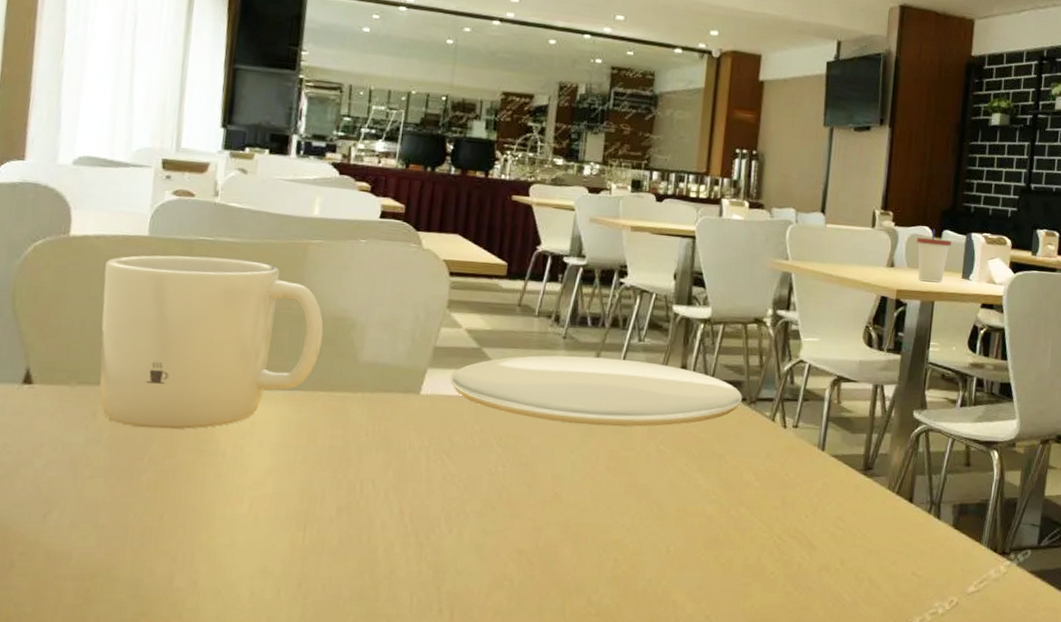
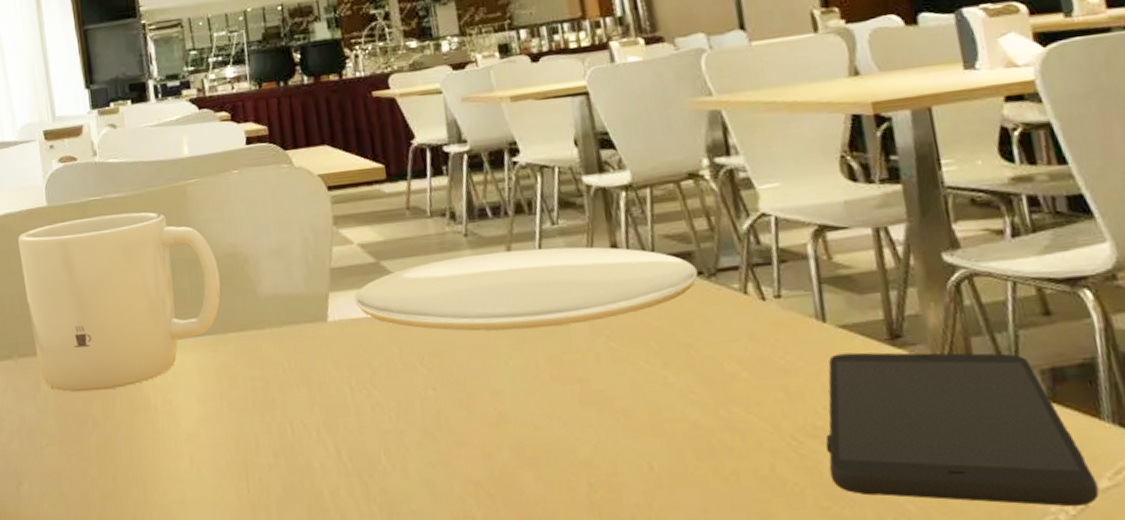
mobile phone: none [798,476,967,603] -> present [825,352,1099,506]
cup: present [916,228,952,283] -> none [881,15,937,85]

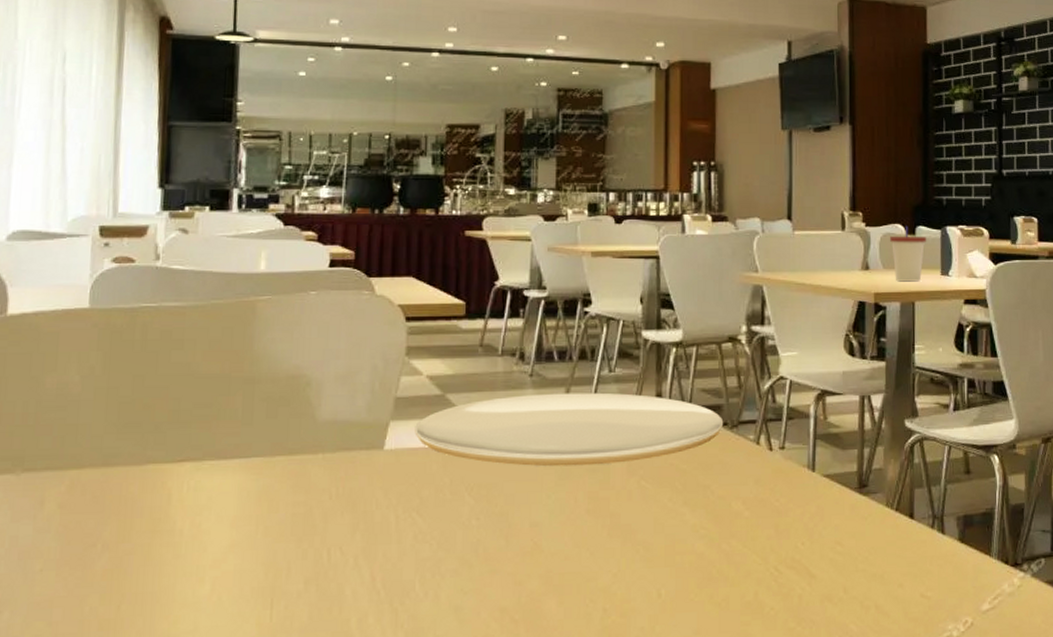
mug: present [17,212,221,392] -> none [44,324,278,513]
mobile phone: present [825,352,1099,506] -> none [799,498,981,625]
cup: none [881,15,937,85] -> present [889,225,927,282]

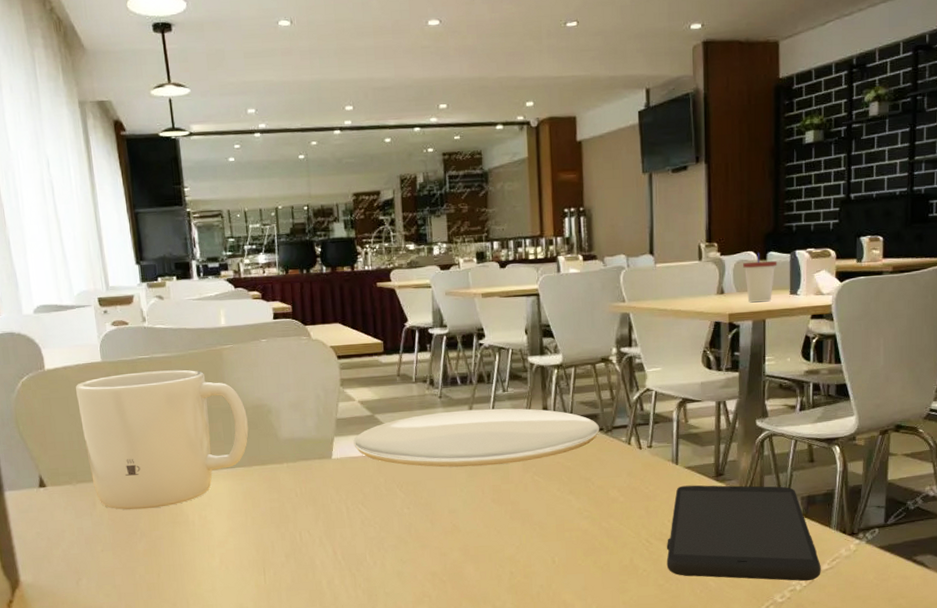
mug: none [44,324,278,513] -> present [75,369,249,510]
mobile phone: none [799,498,981,625] -> present [666,485,821,581]

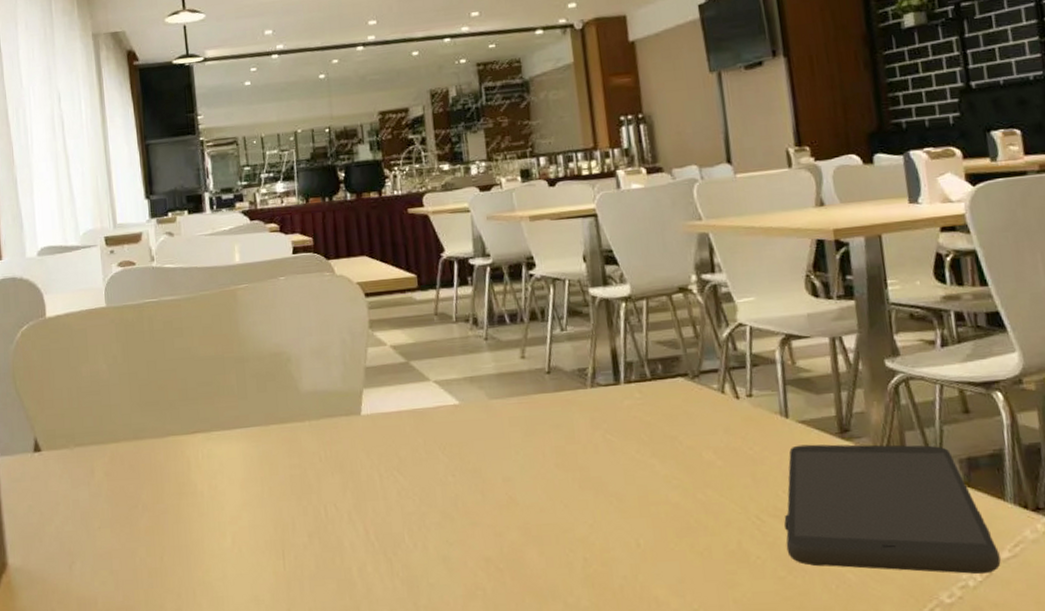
mug: present [75,369,249,510] -> none [77,313,266,479]
plate: present [353,408,600,468] -> none [386,350,684,425]
cup: present [742,252,777,303] -> none [843,155,888,215]

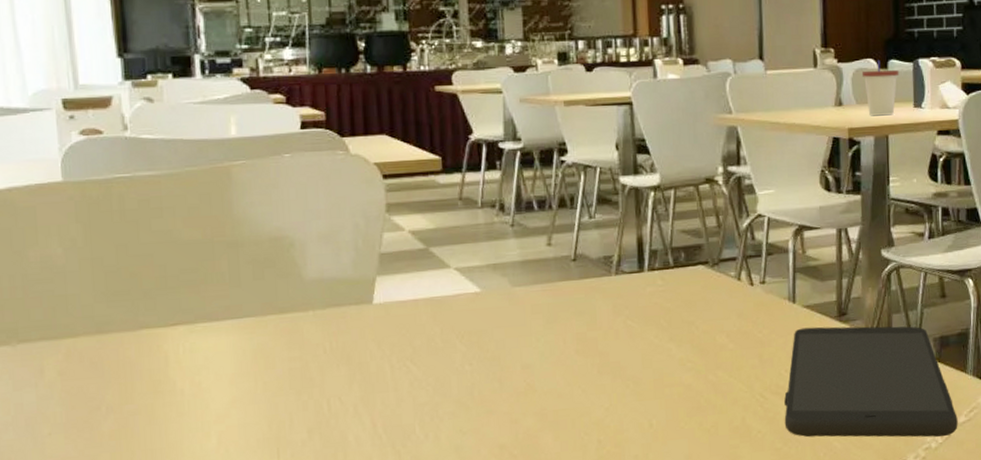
cup: none [843,155,888,215] -> present [861,60,899,116]

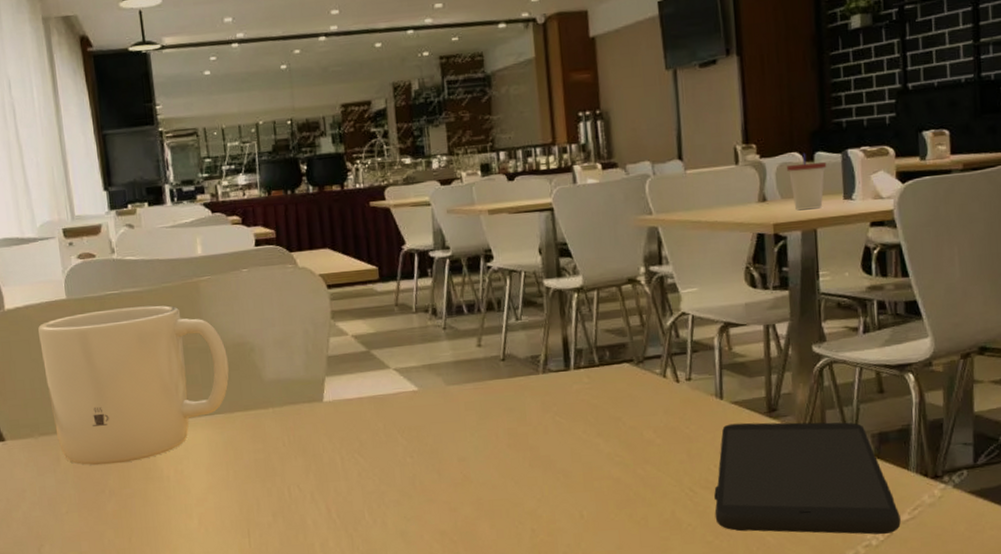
mug: none [22,192,263,378] -> present [37,305,229,466]

